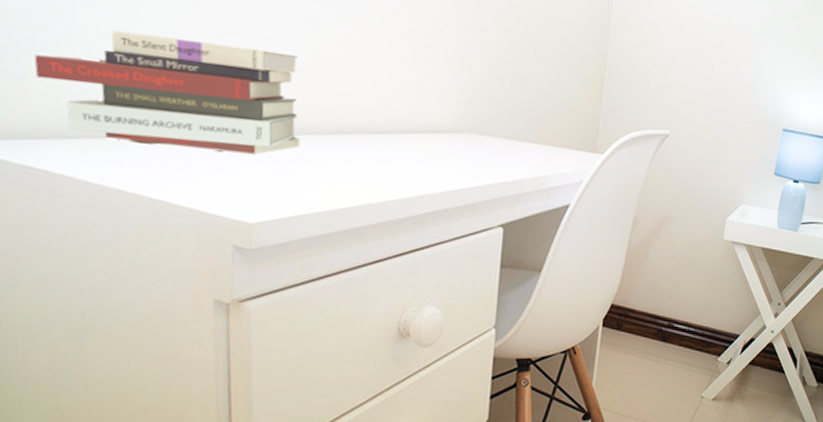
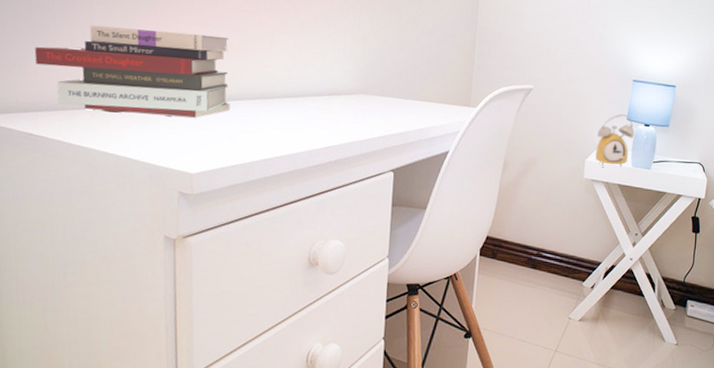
alarm clock: none [737,167,782,229] -> present [595,113,635,168]

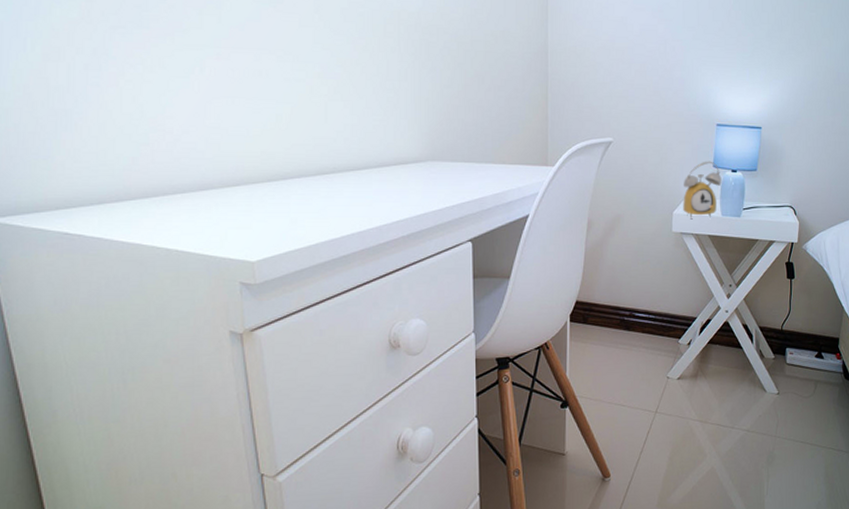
books: present [34,25,231,118] -> none [59,107,287,201]

